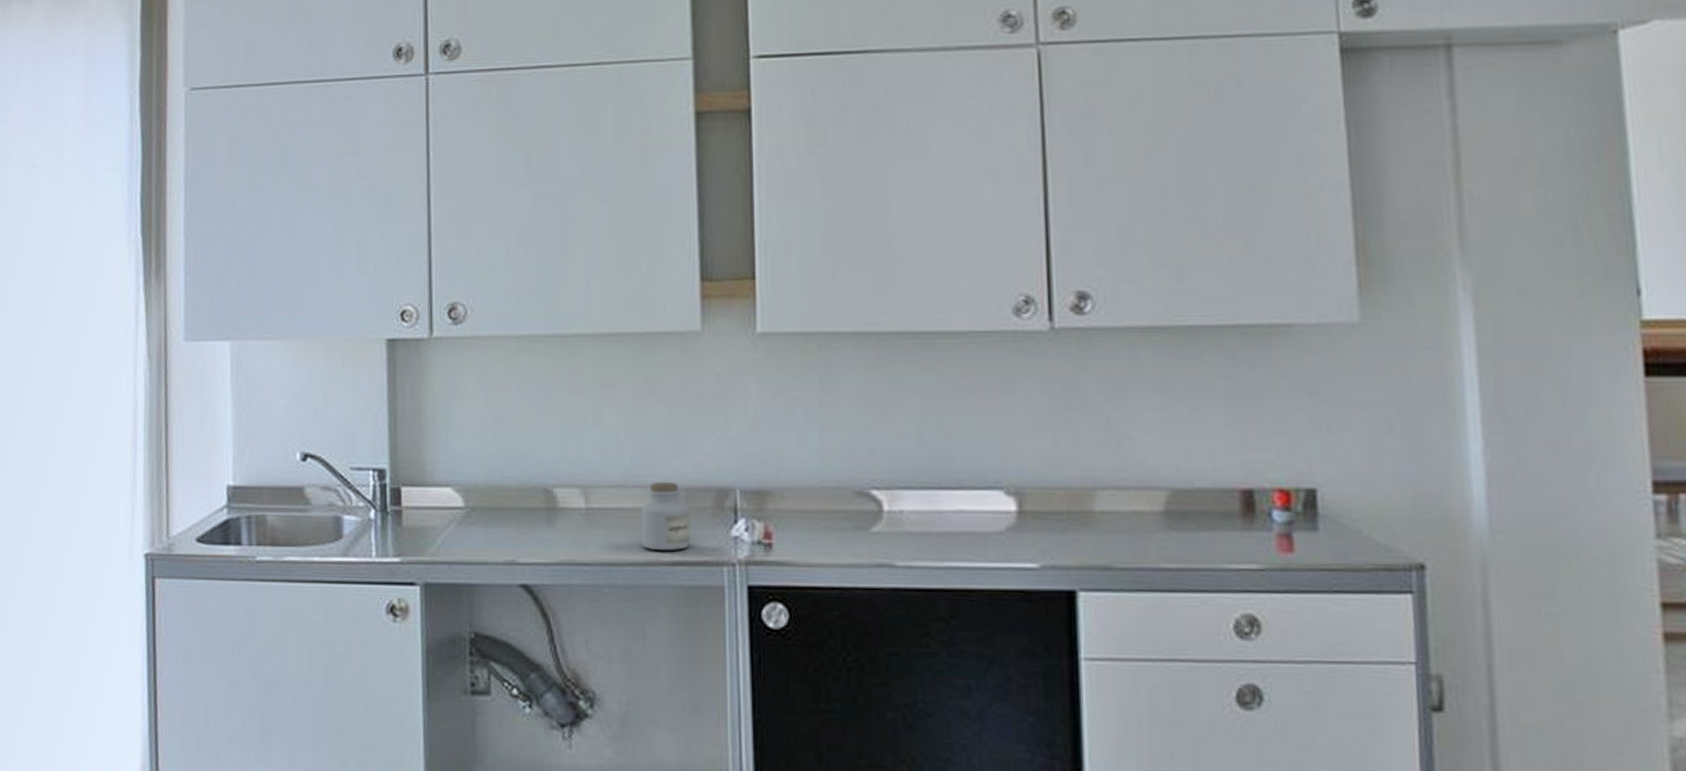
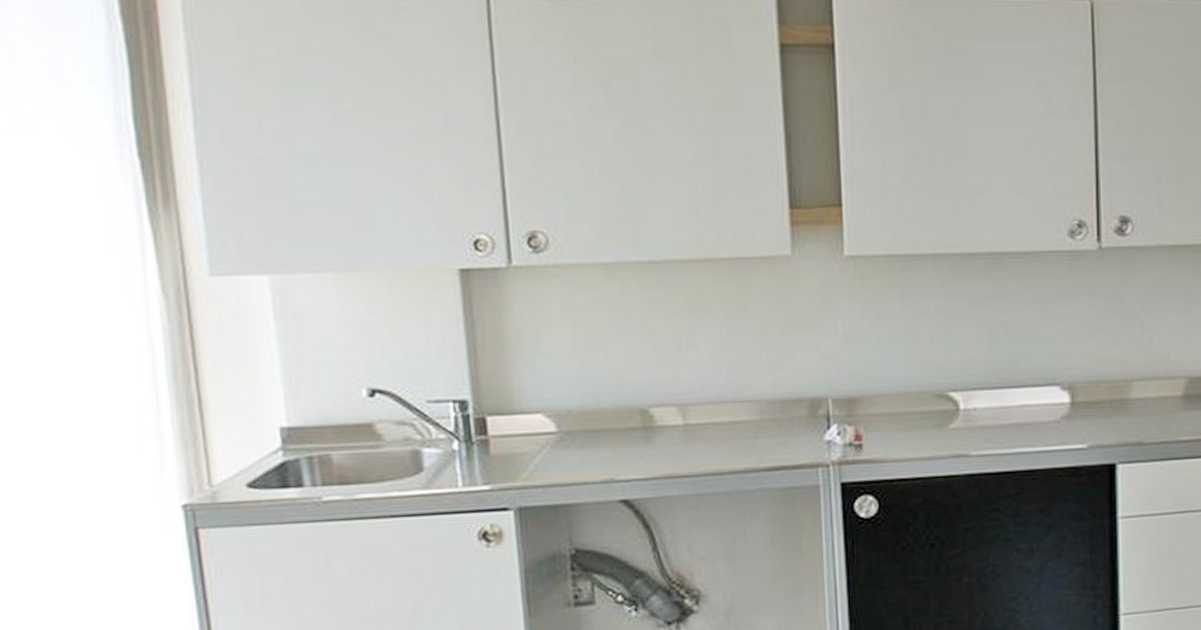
jar: present [640,482,690,550] -> none [738,396,786,458]

